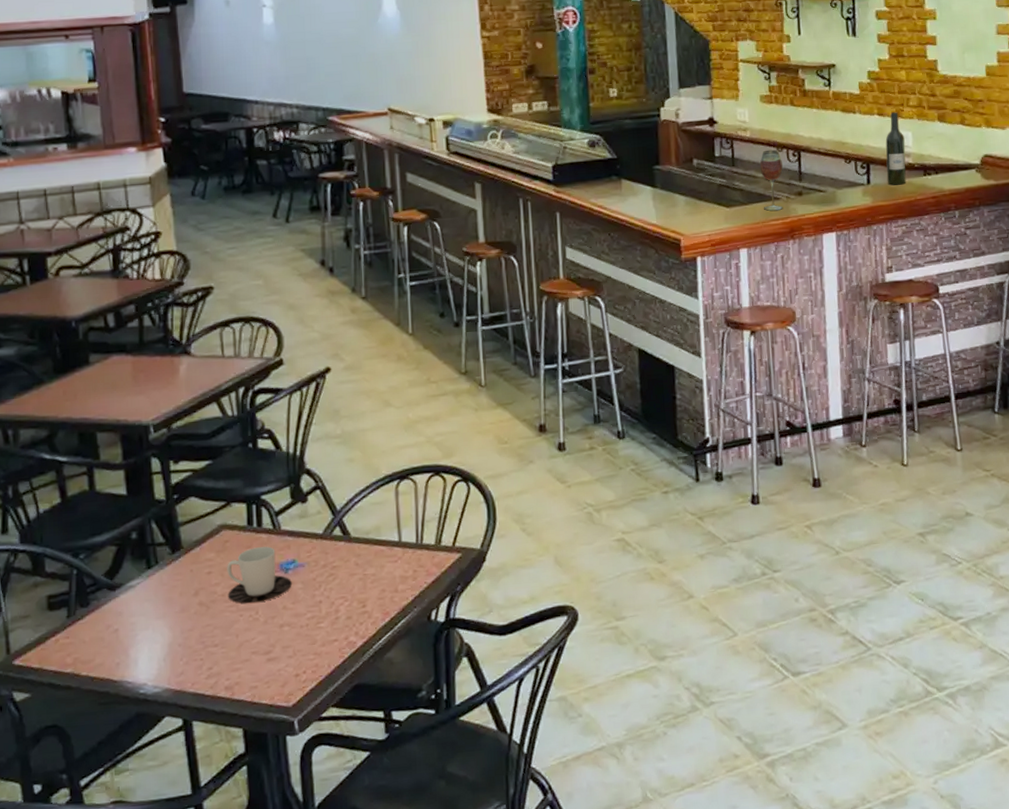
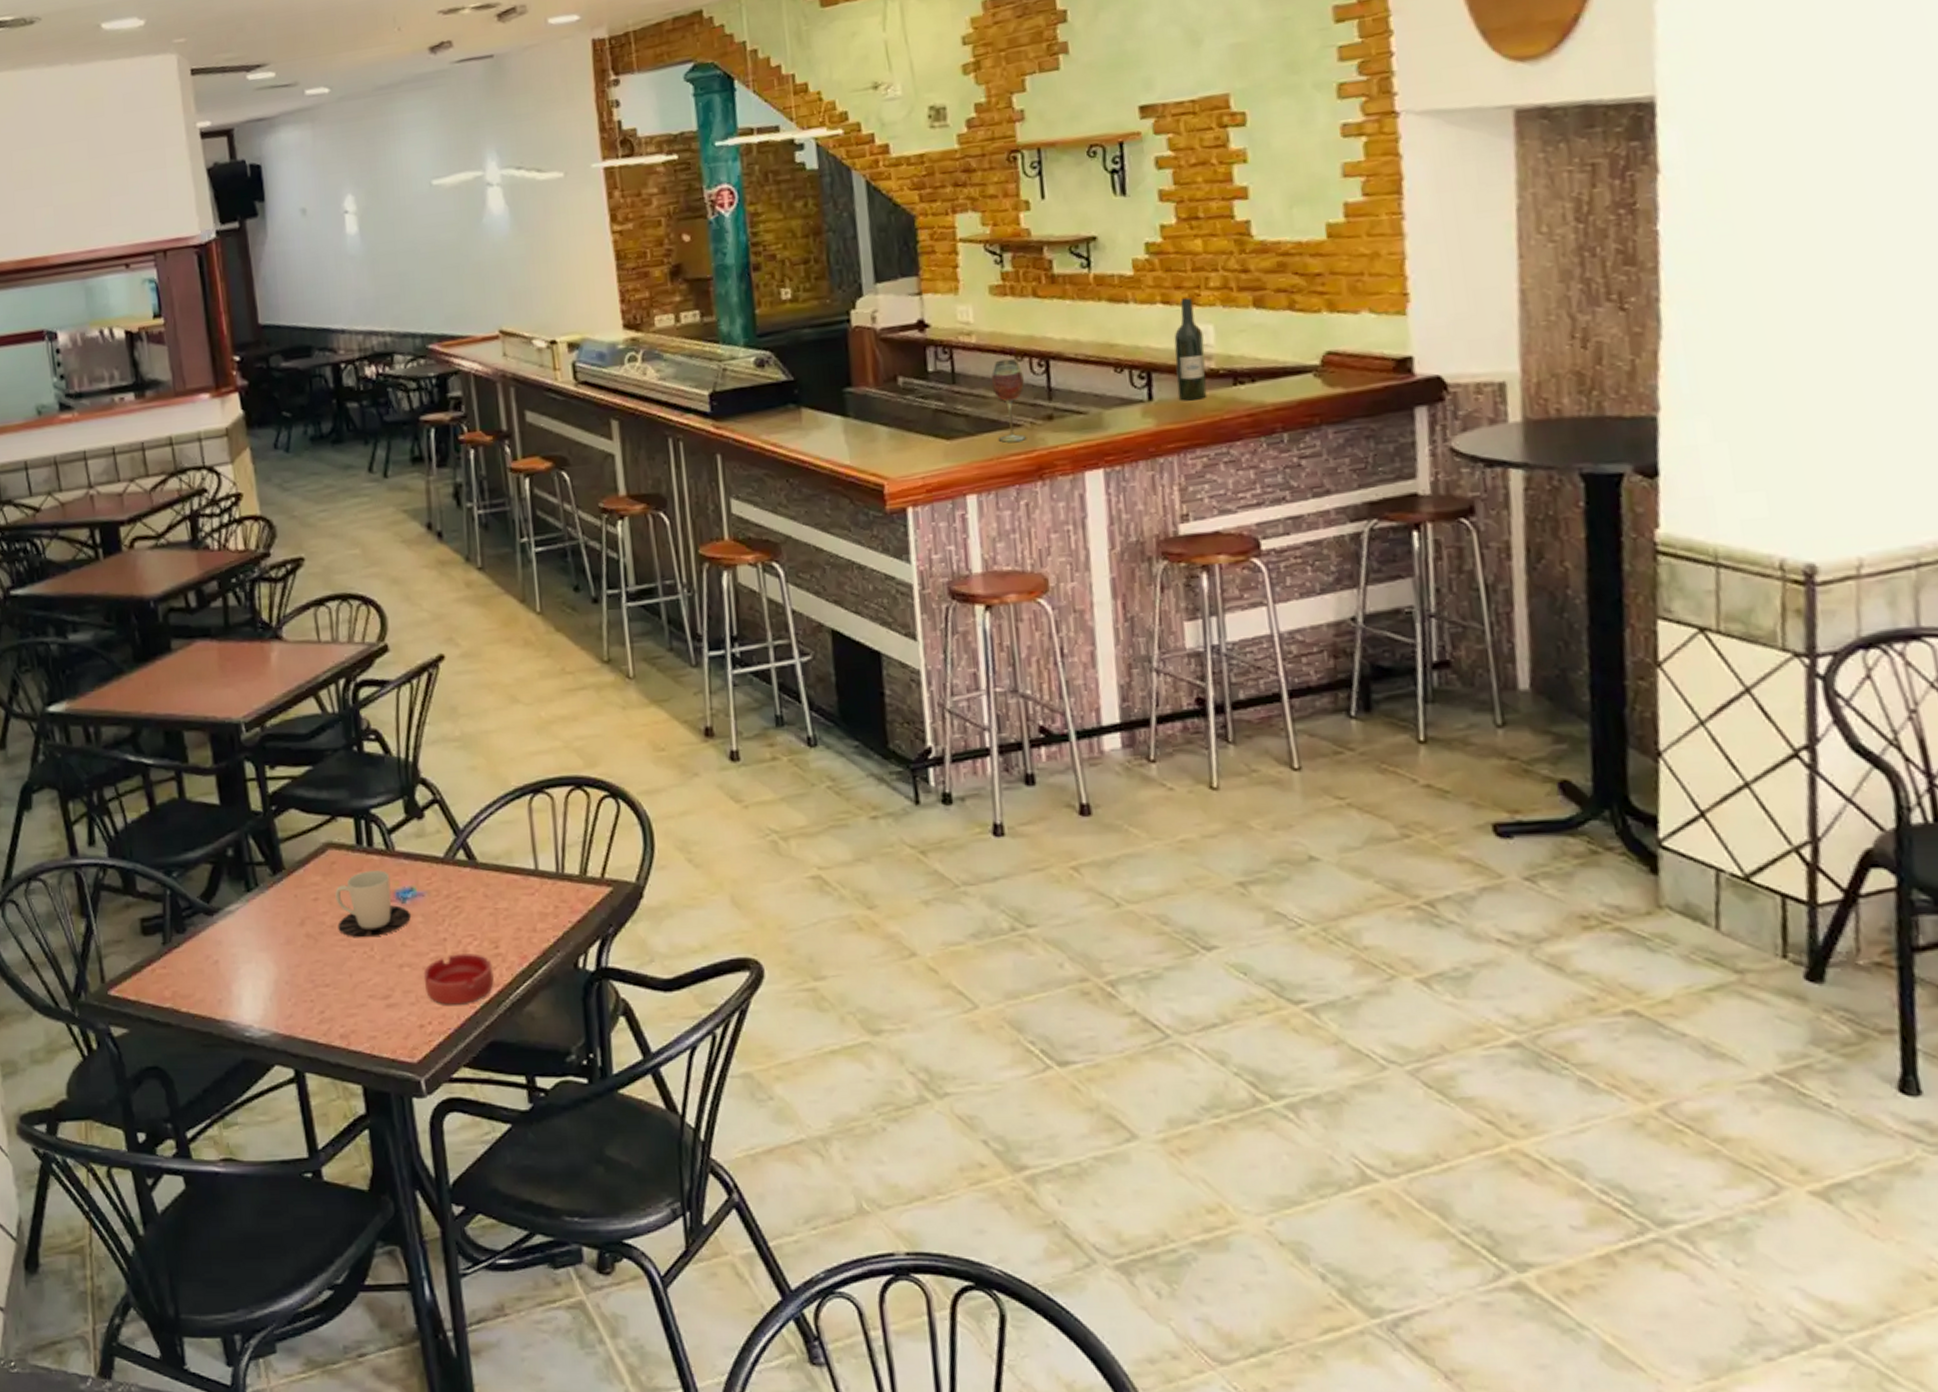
ashtray: none [300,612,360,656] -> present [423,953,494,1005]

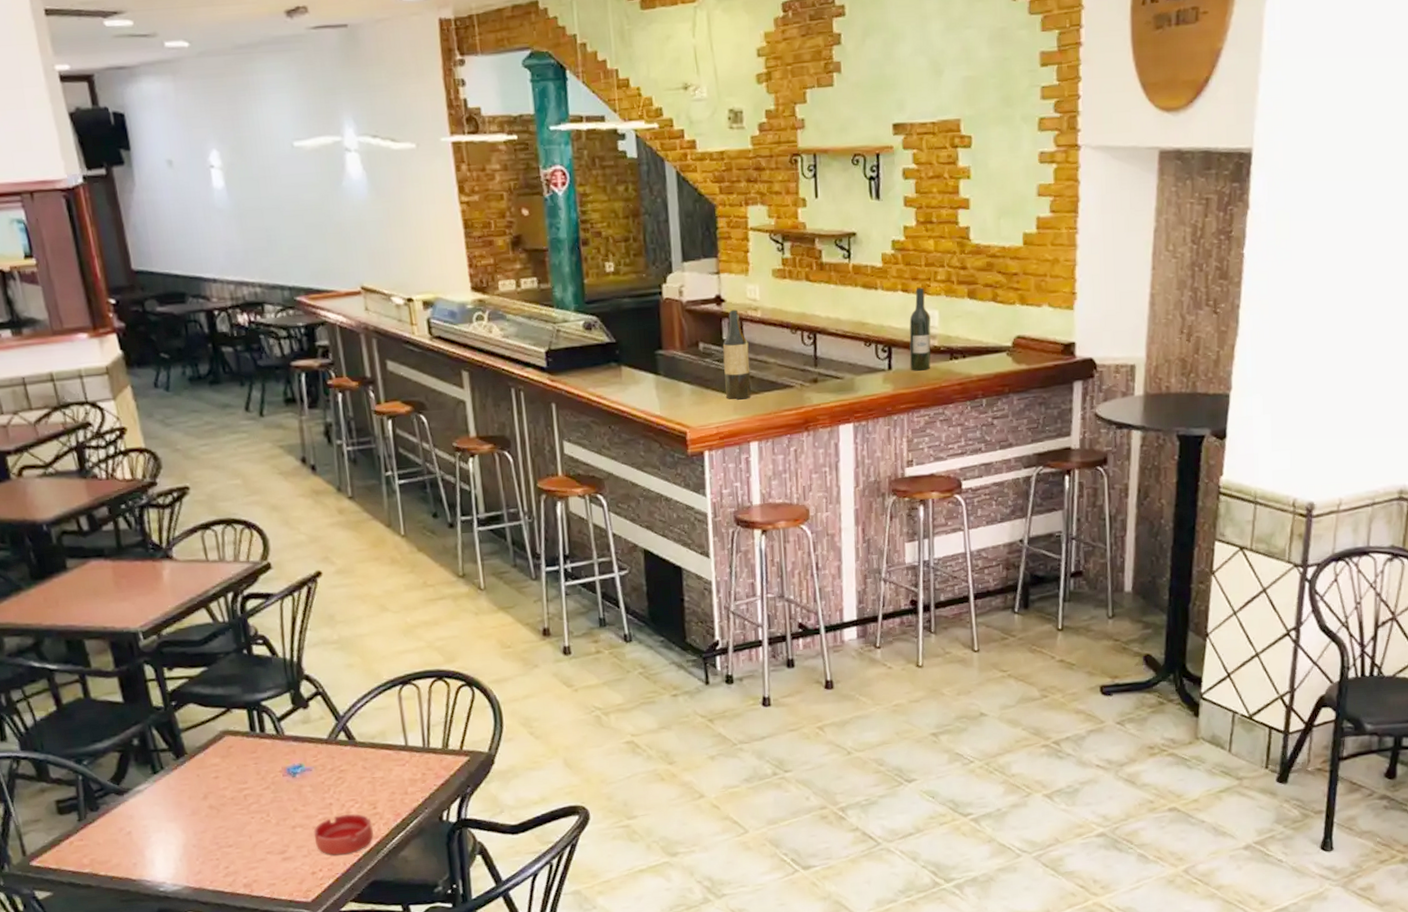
cup: present [335,870,411,938] -> none [233,751,301,807]
wine bottle: none [927,335,966,445] -> present [722,309,751,400]
wineglass: present [991,358,1026,443] -> none [771,331,797,400]

